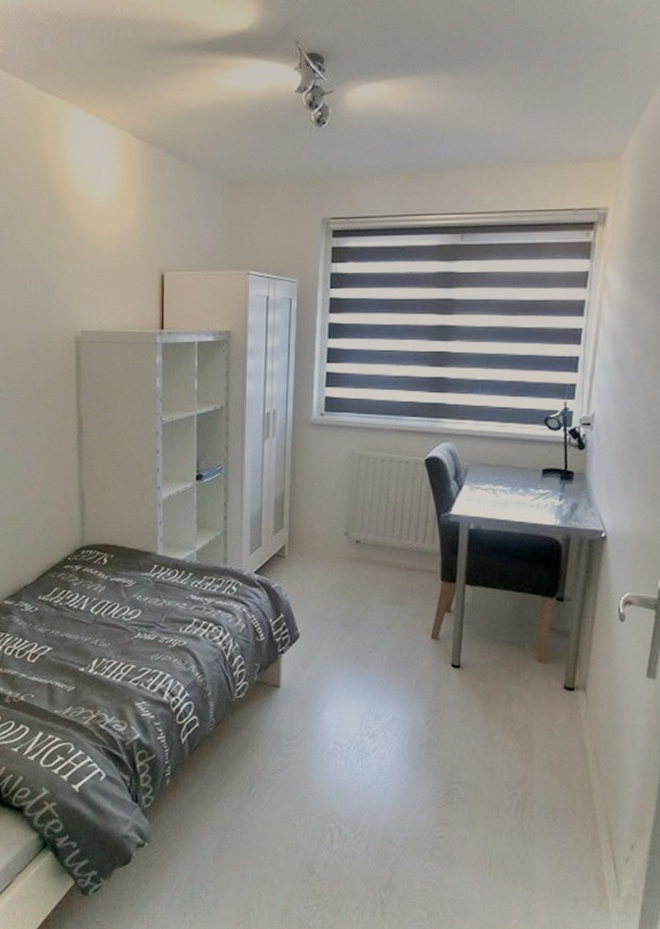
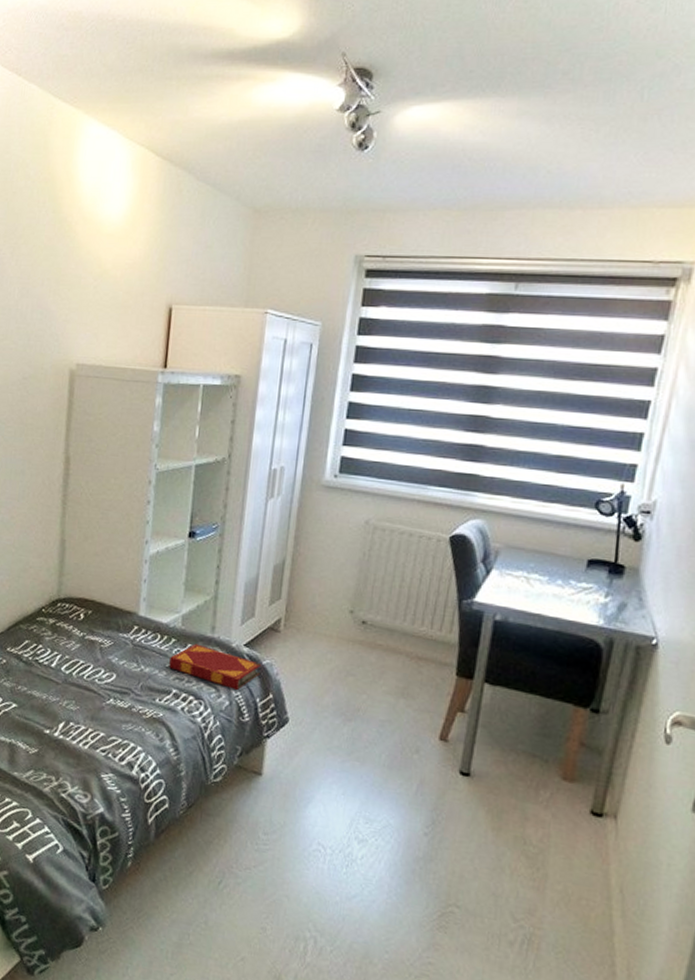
hardback book: none [189,575,271,613] -> present [169,643,261,690]

